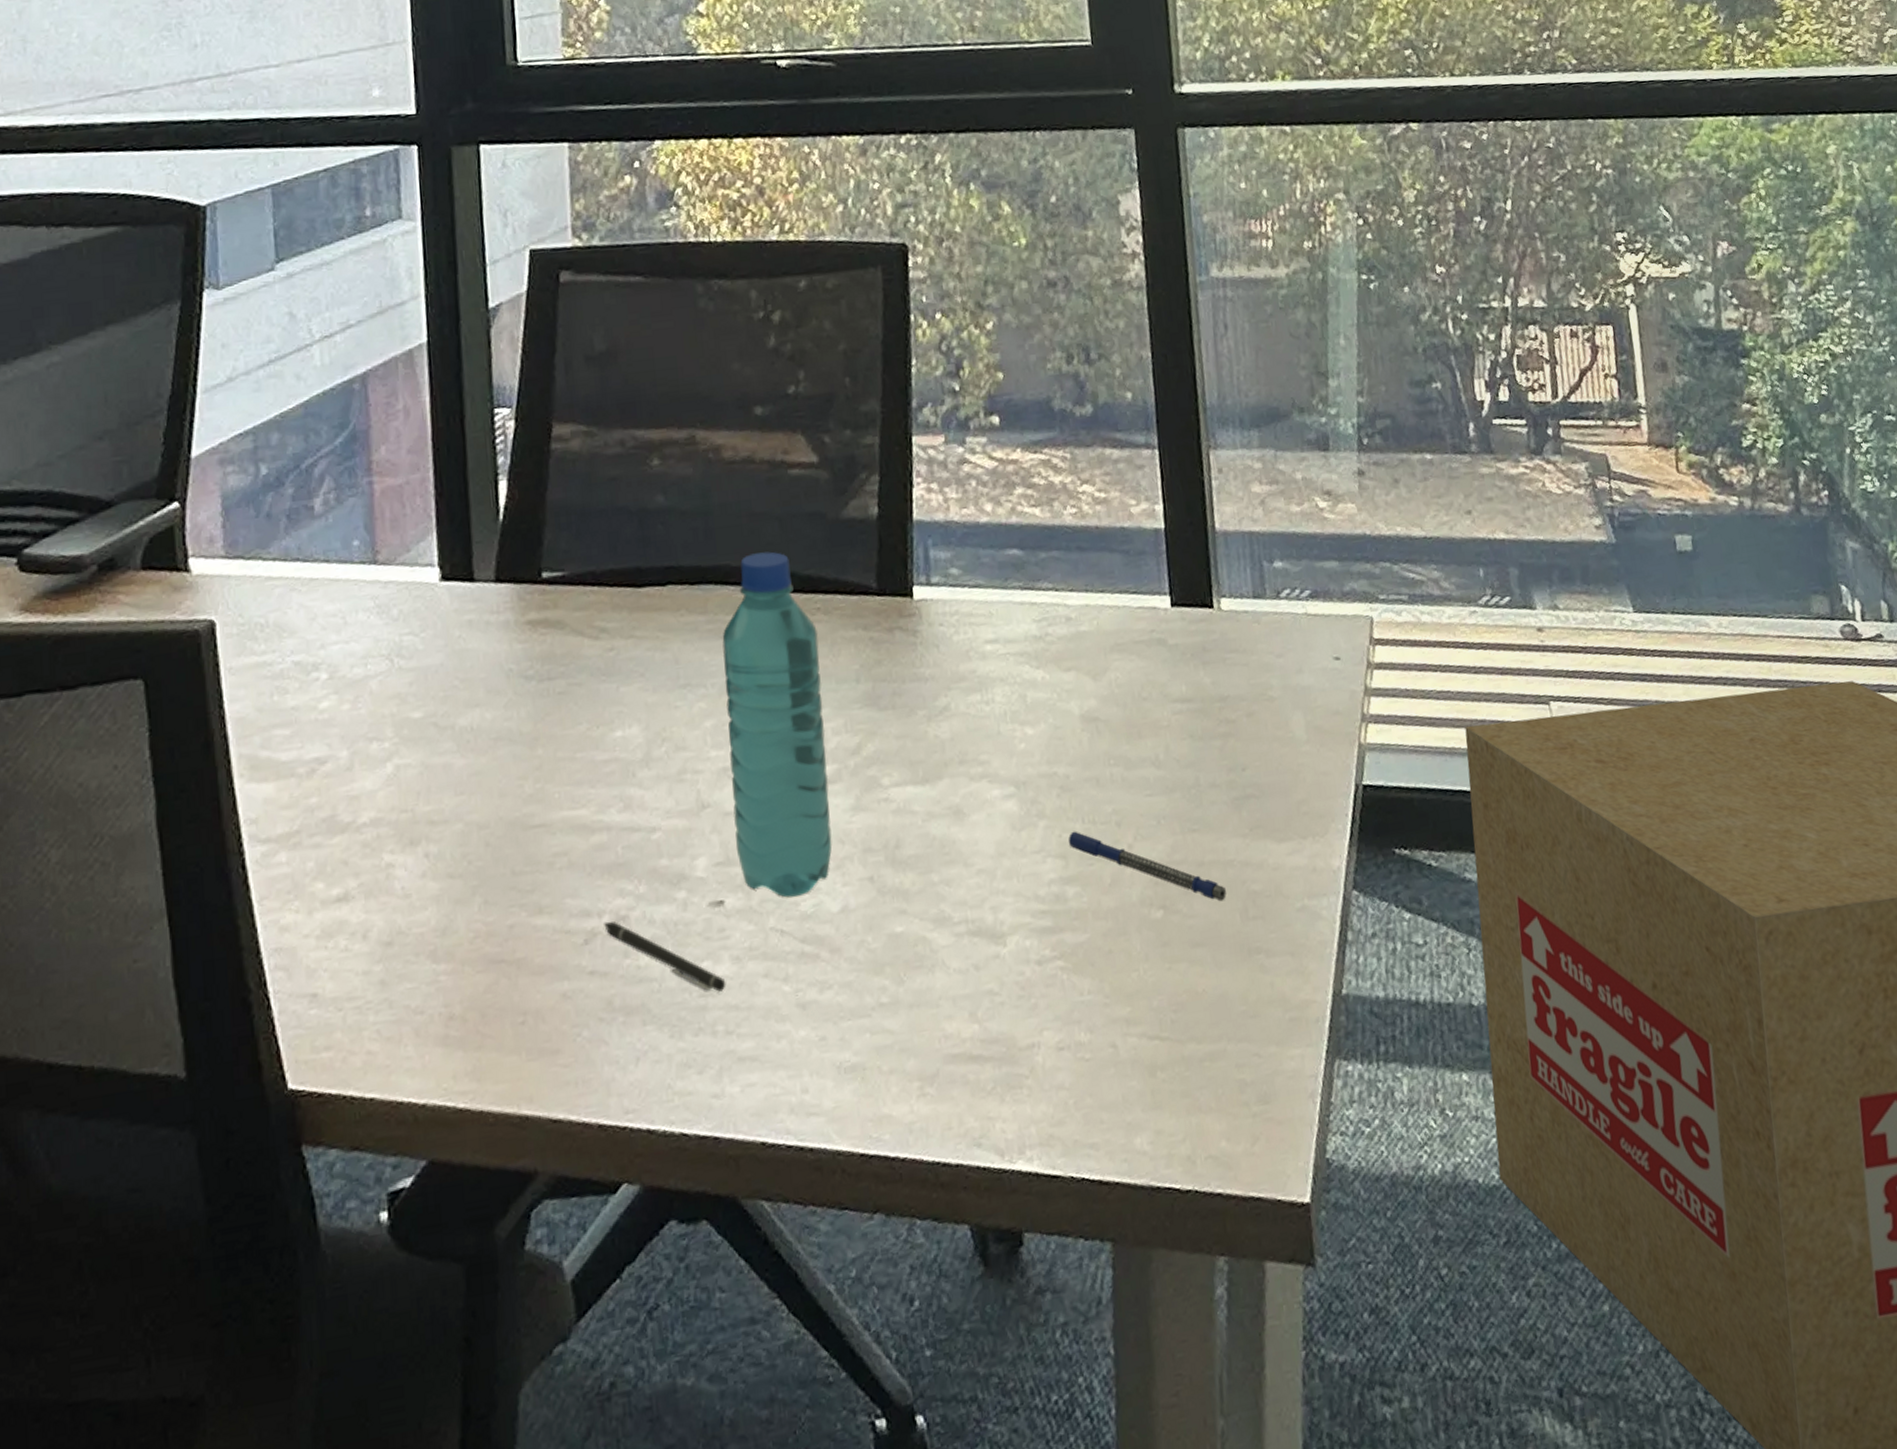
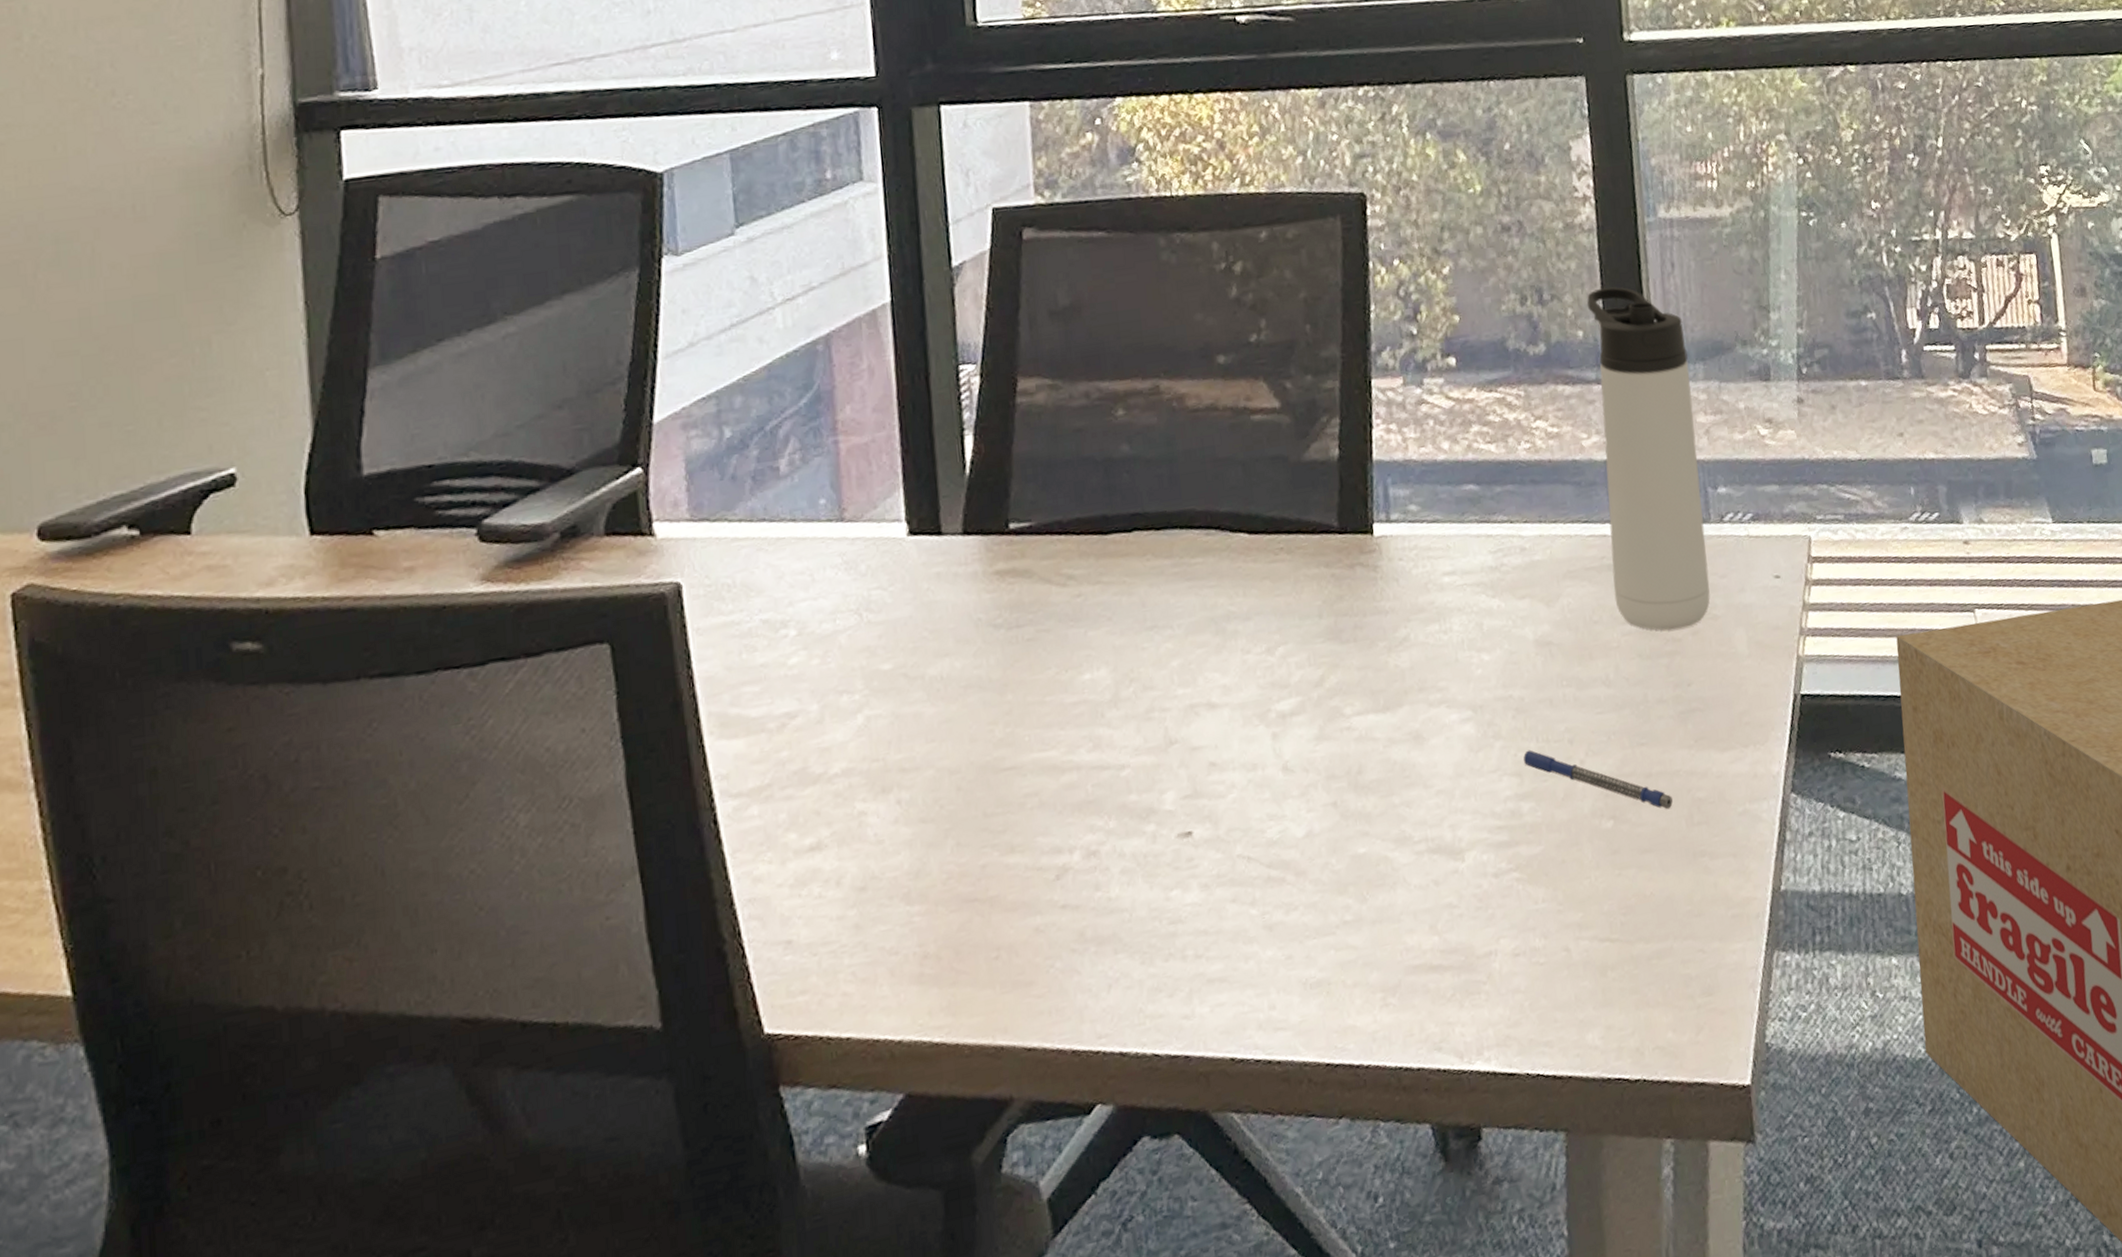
pen: present [602,921,726,992] -> none [1074,856,1195,919]
water bottle: present [722,551,832,898] -> none [1188,495,1297,826]
thermos bottle: none [1136,347,1266,710] -> present [1587,286,1710,630]

